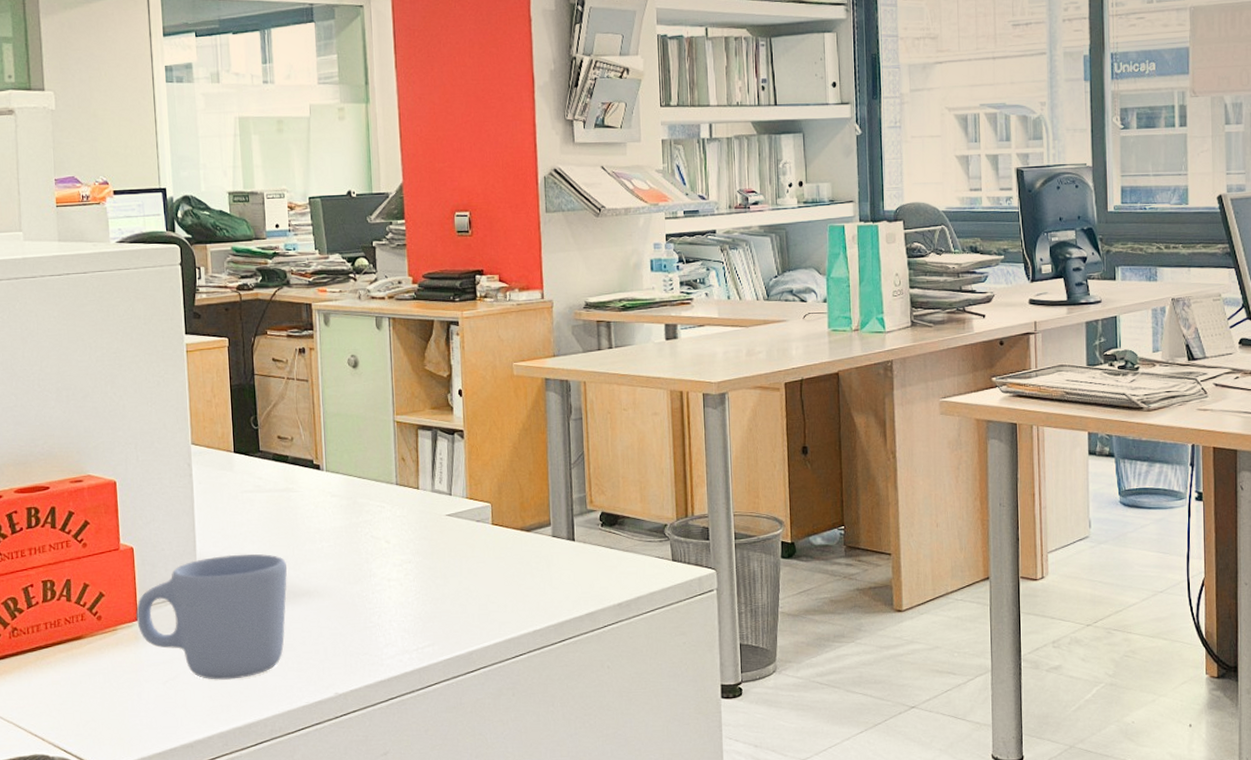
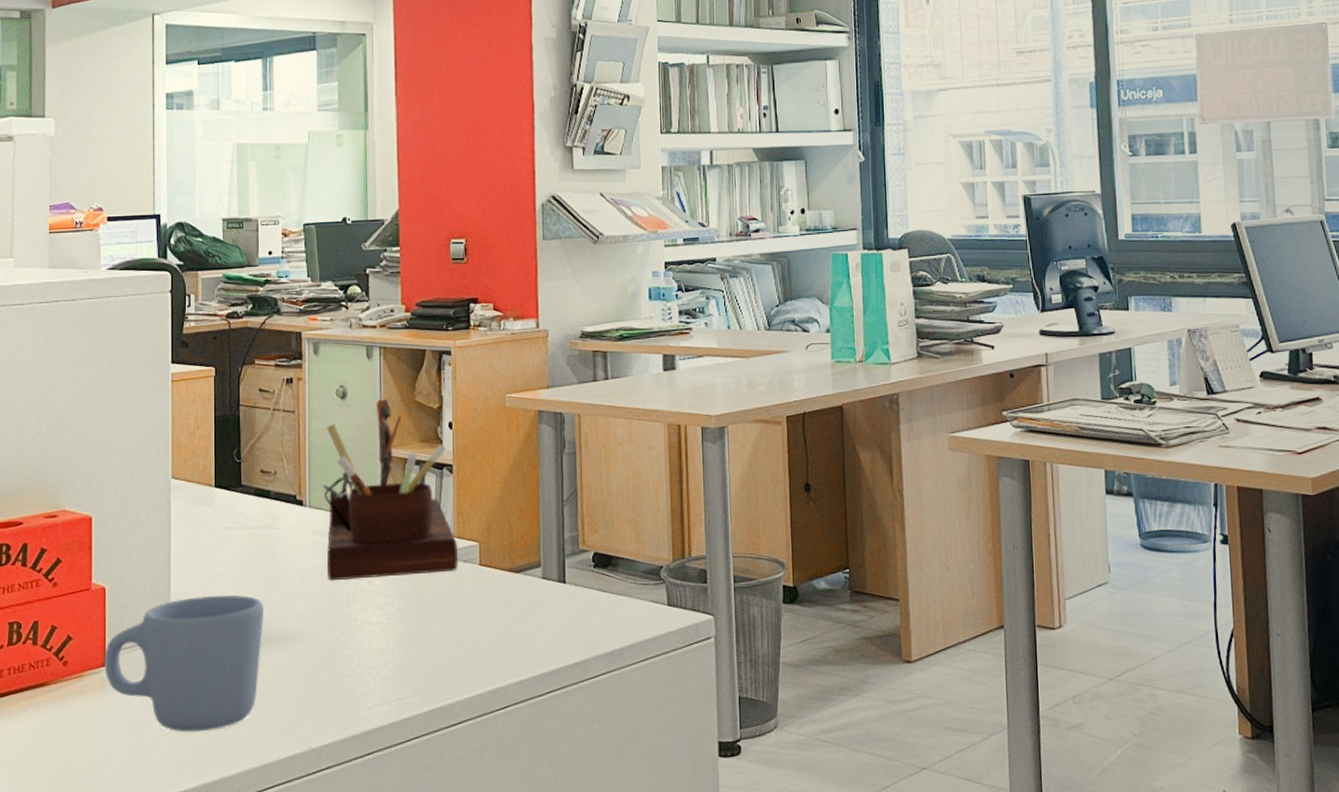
desk organizer: none [338,367,472,540] -> present [322,398,459,581]

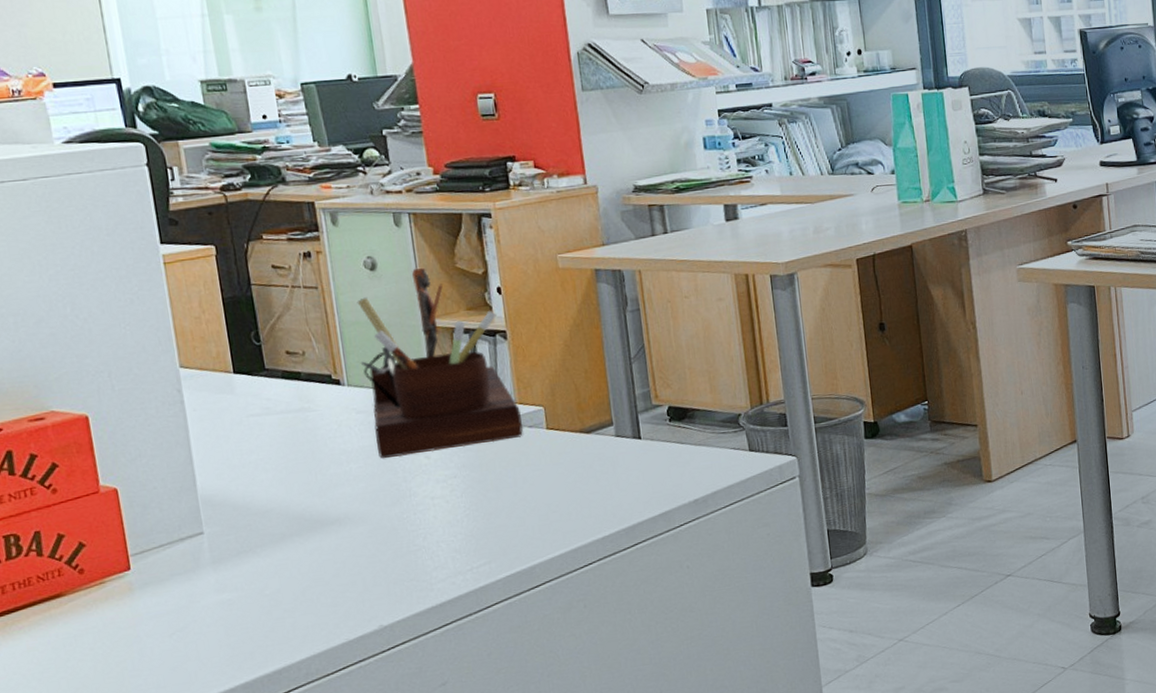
mug: present [104,595,263,732] -> none [127,482,314,626]

